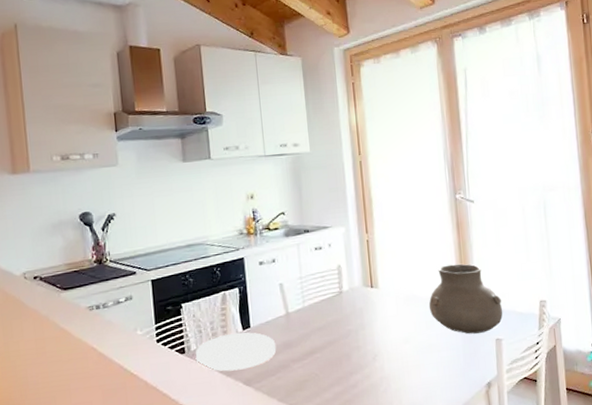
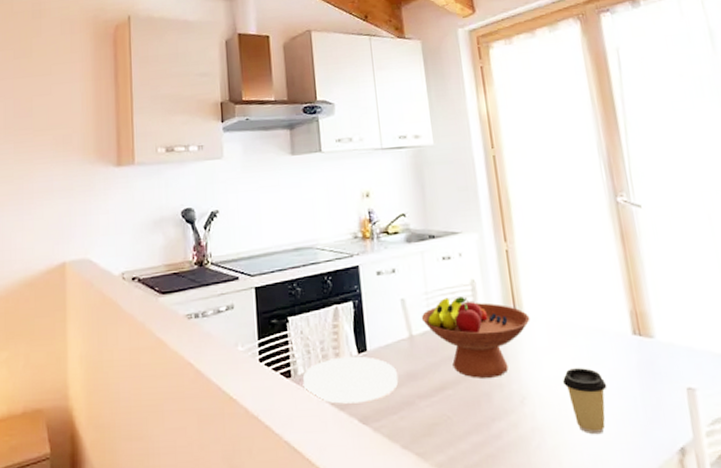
fruit bowl: none [296,279,383,343] -> present [421,297,530,378]
coffee cup: none [406,329,439,379] -> present [563,368,607,435]
vase: present [428,263,503,334] -> none [590,284,694,379]

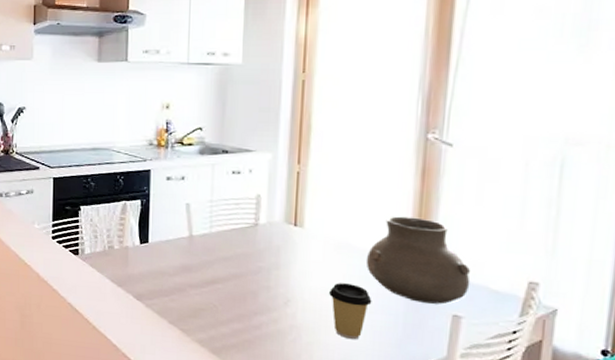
plate: present [302,356,398,404] -> none [88,244,173,284]
fruit bowl: present [421,297,530,378] -> none [203,207,309,280]
vase: none [590,284,694,379] -> present [366,216,470,304]

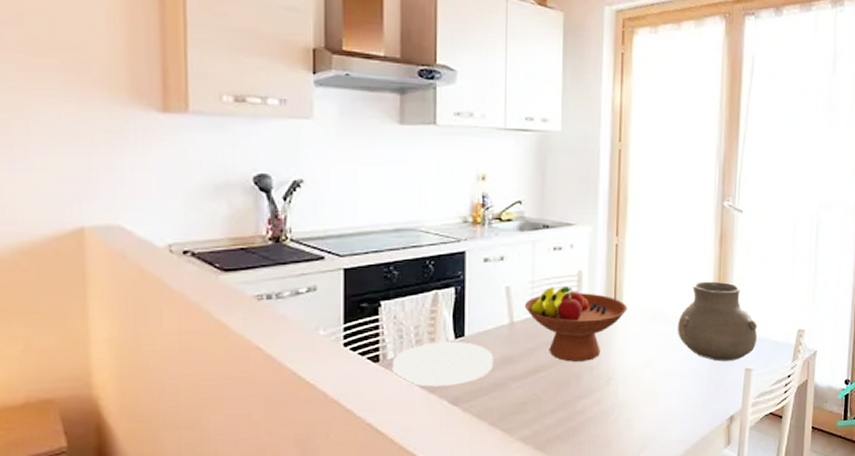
plate: none [88,244,173,284] -> present [392,341,493,387]
fruit bowl: none [203,207,309,280] -> present [524,286,627,362]
coffee cup: present [329,283,372,340] -> none [647,352,683,408]

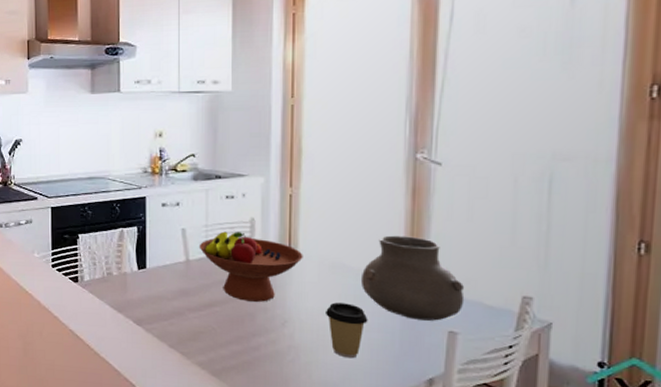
plate: present [392,341,493,387] -> none [88,270,171,309]
coffee cup: none [647,352,683,408] -> present [326,302,368,359]

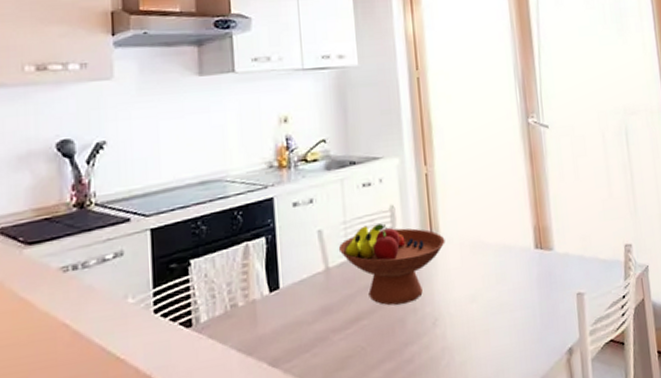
coffee cup: present [326,302,368,359] -> none [472,284,511,347]
vase: present [360,235,465,321] -> none [499,201,585,289]

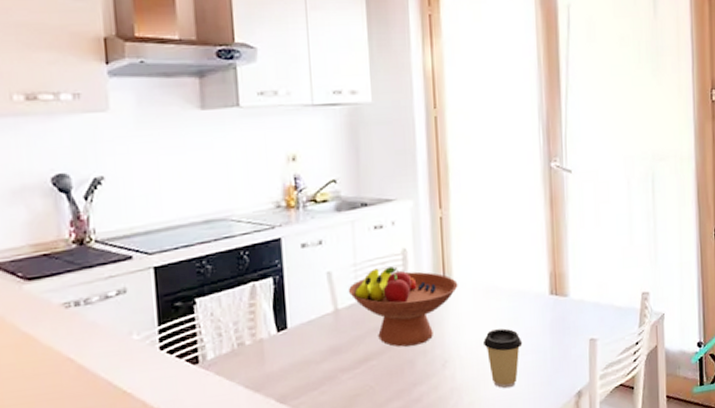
coffee cup: none [472,284,511,347] -> present [484,328,523,389]

